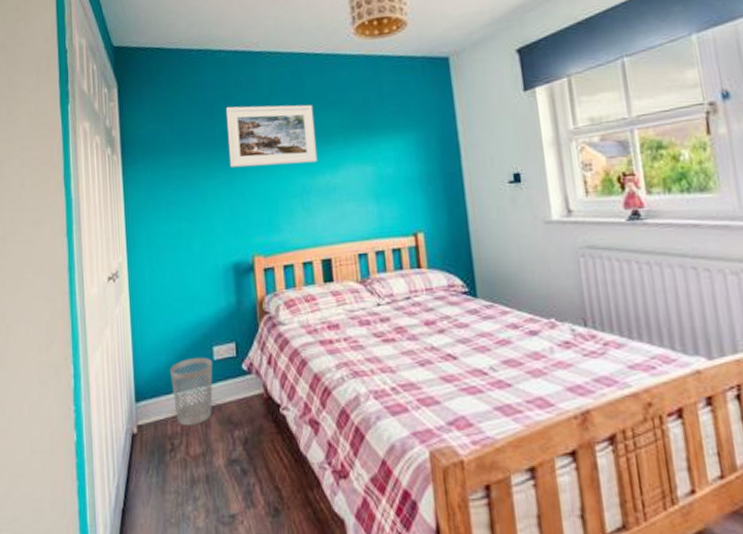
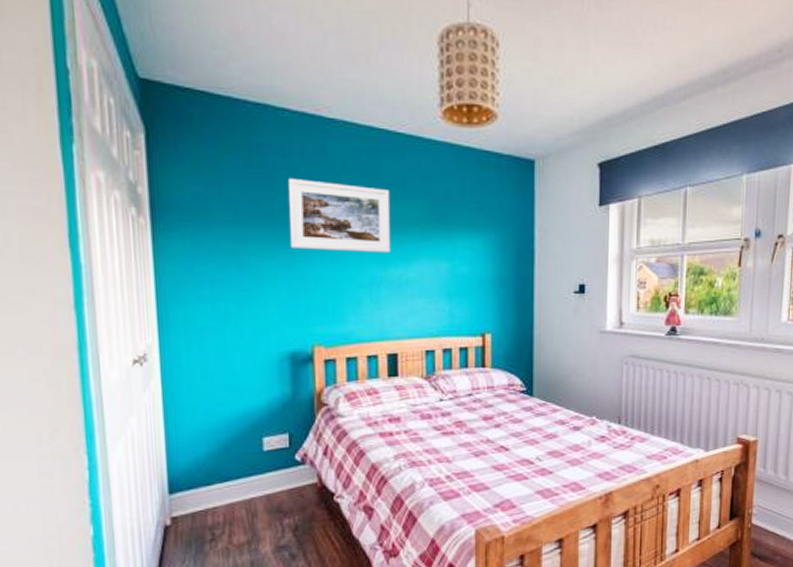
wastebasket: present [170,357,213,426] -> none [212,447,262,517]

